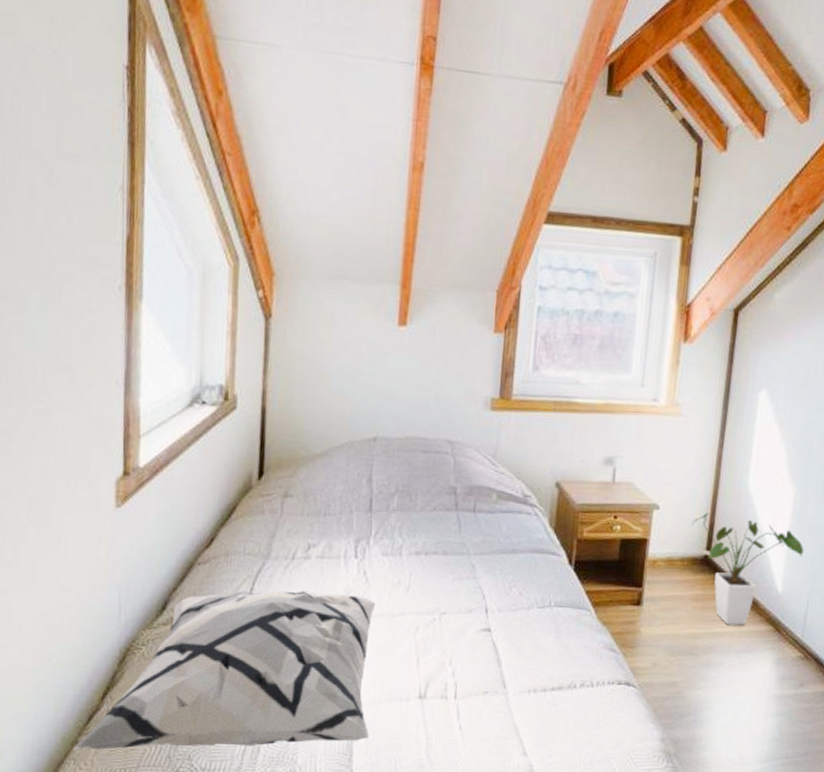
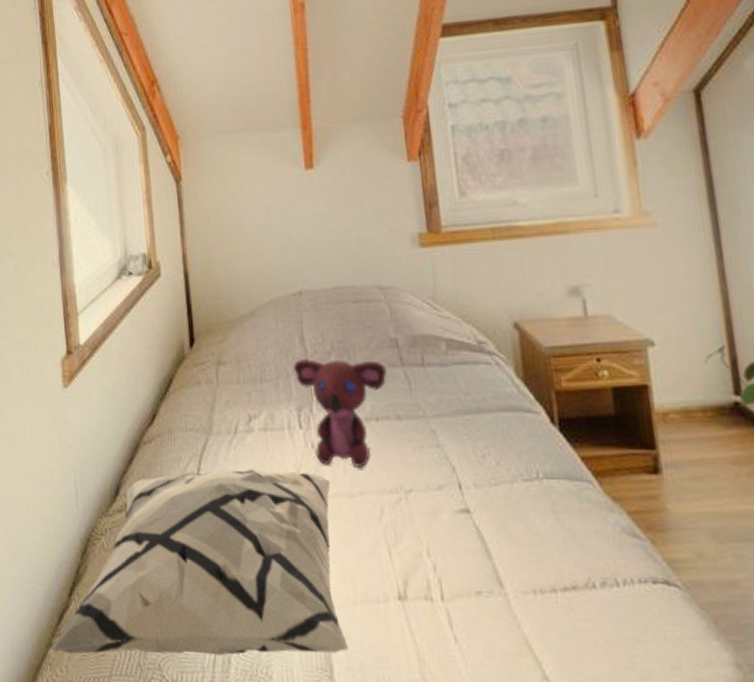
teddy bear: none [358,498,443,593] -> present [293,359,388,467]

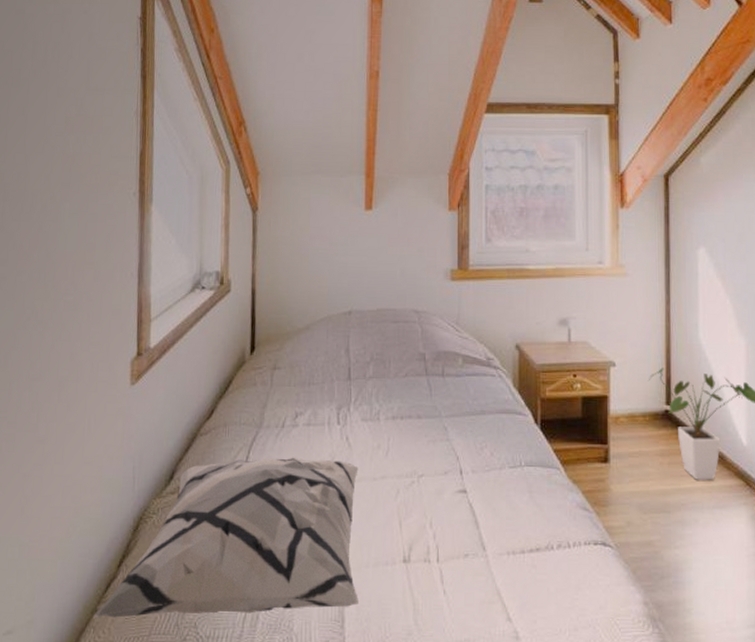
teddy bear: present [293,359,388,467] -> none [338,367,414,457]

